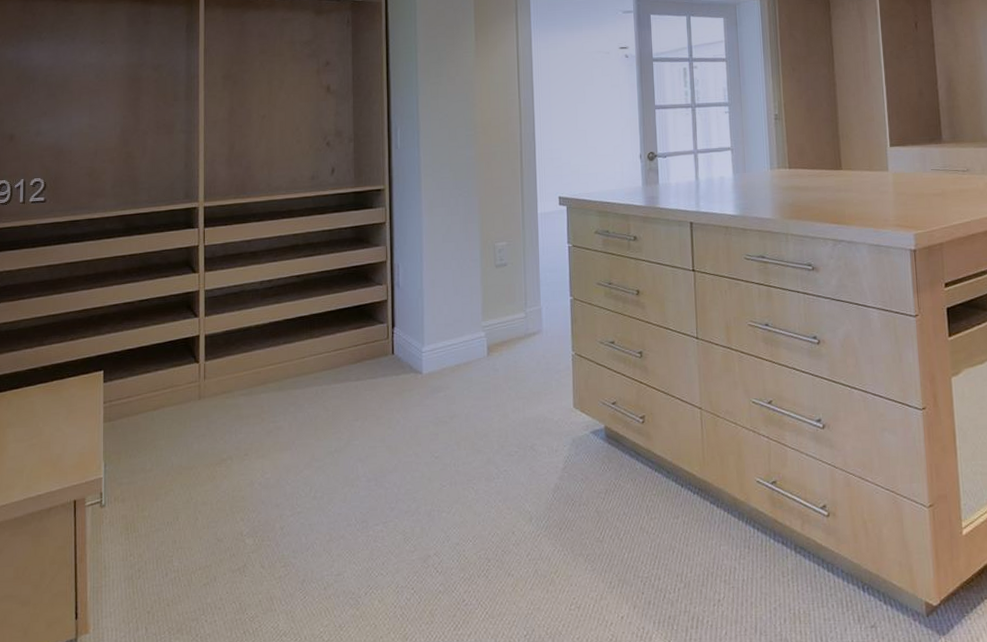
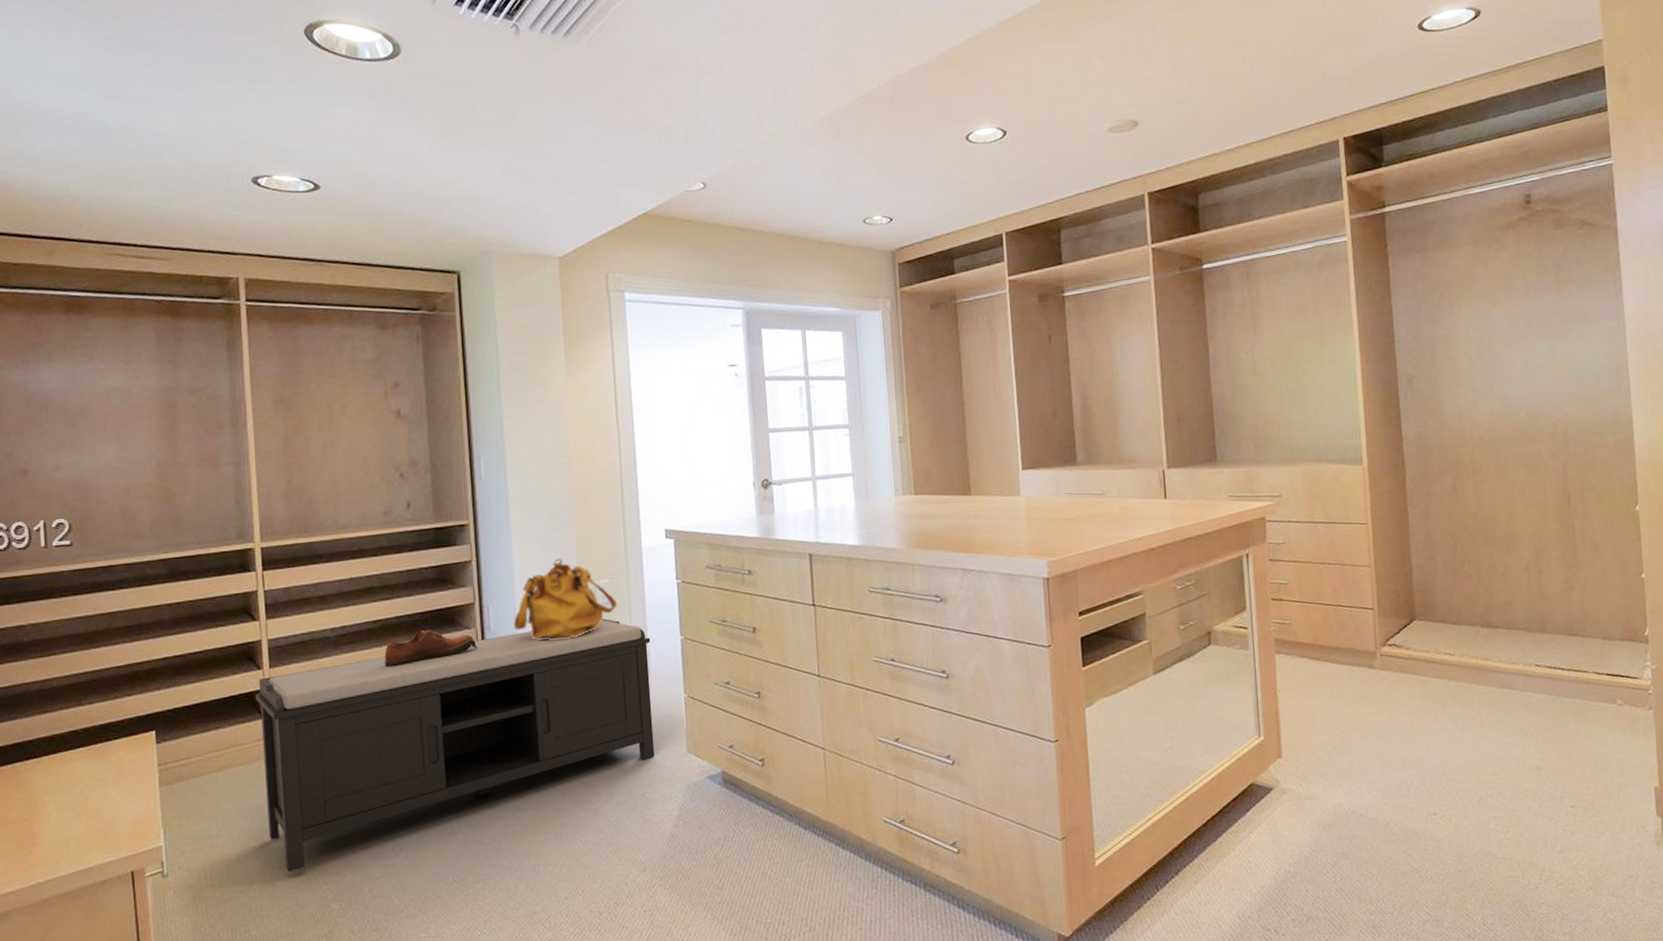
bench: none [191,278,544,507] -> present [255,618,655,872]
shoe: none [305,284,387,319] -> present [384,629,477,668]
handbag: none [420,222,514,298] -> present [514,558,618,641]

